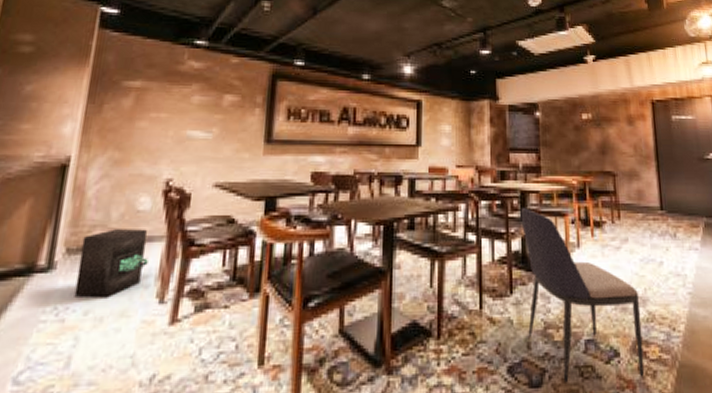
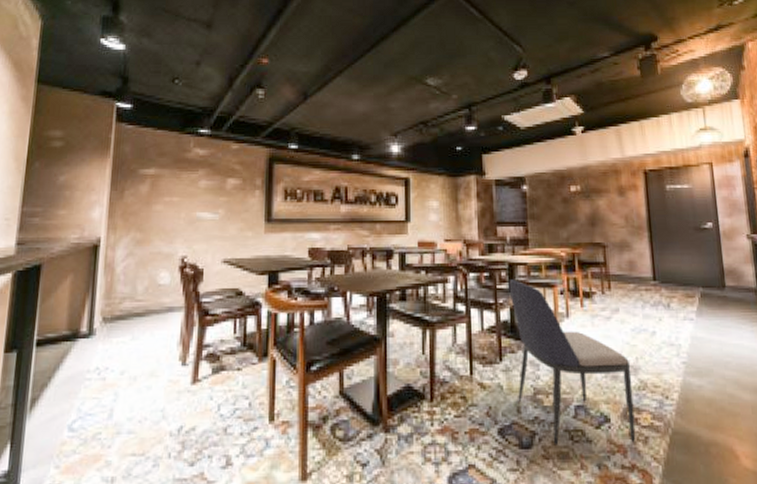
speaker: present [74,229,148,298] -> none [112,301,171,360]

